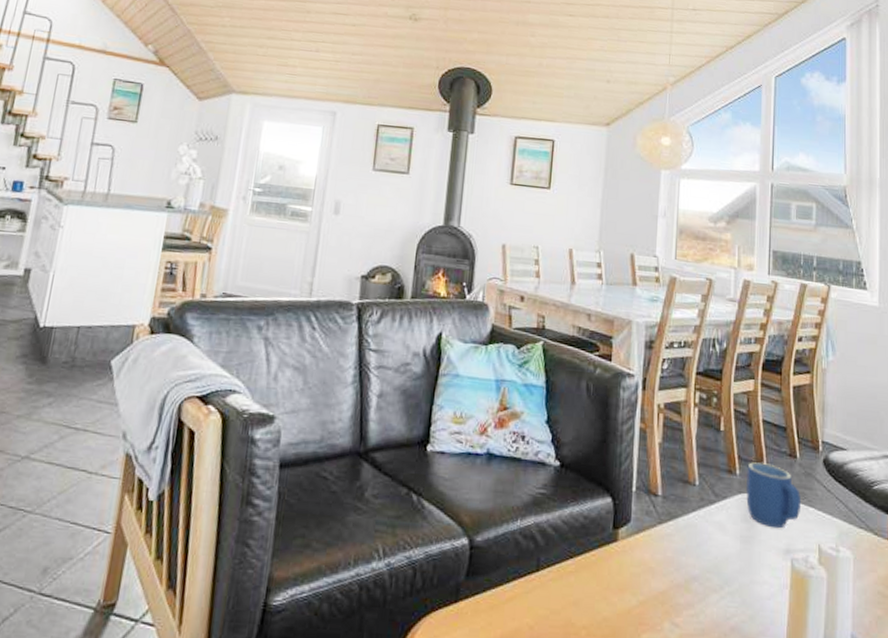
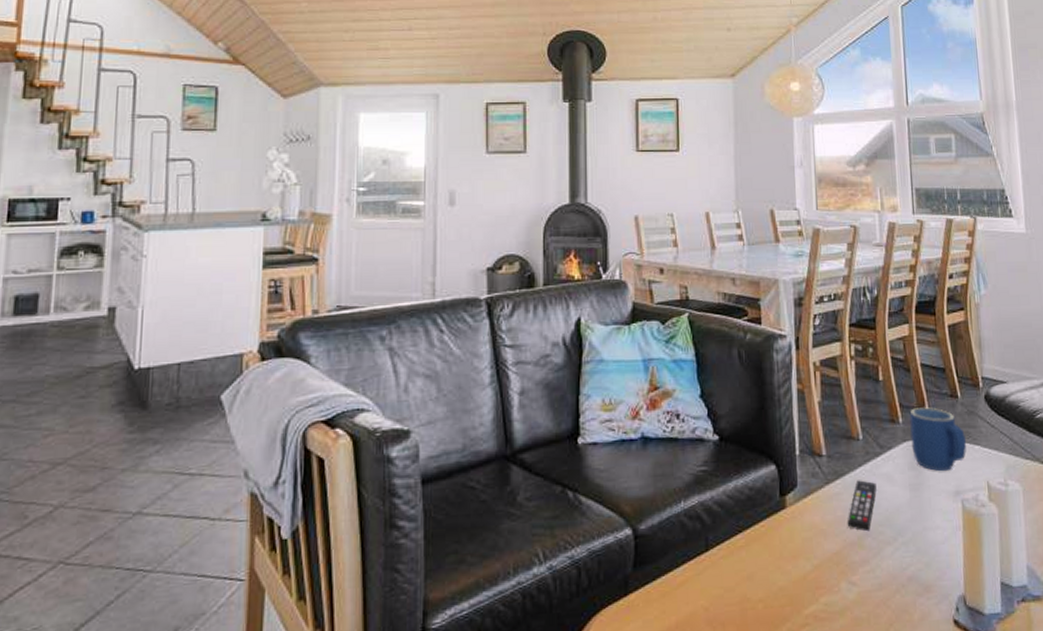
remote control: none [677,524,708,576] -> present [848,480,877,532]

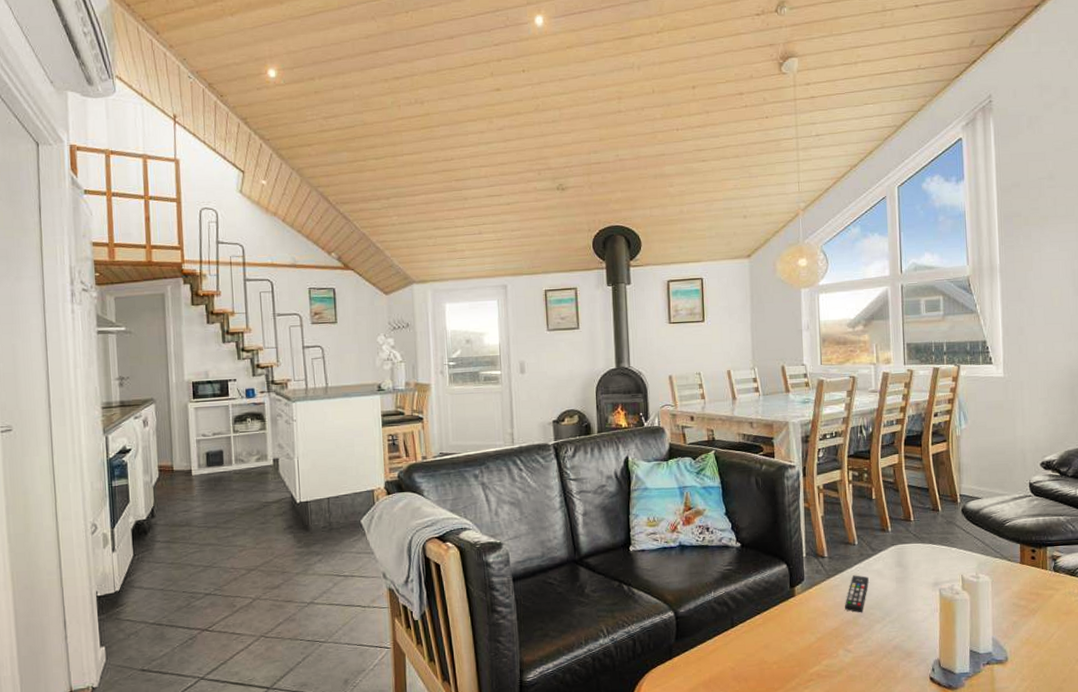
mug: present [909,407,967,472] -> none [897,519,945,568]

